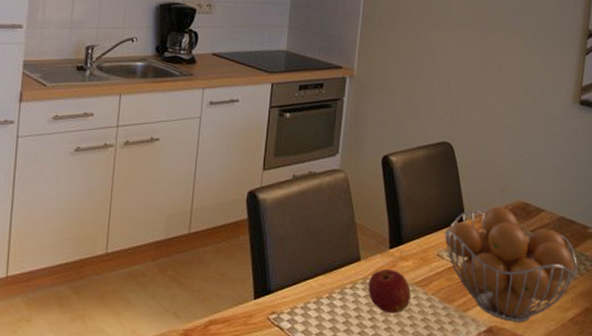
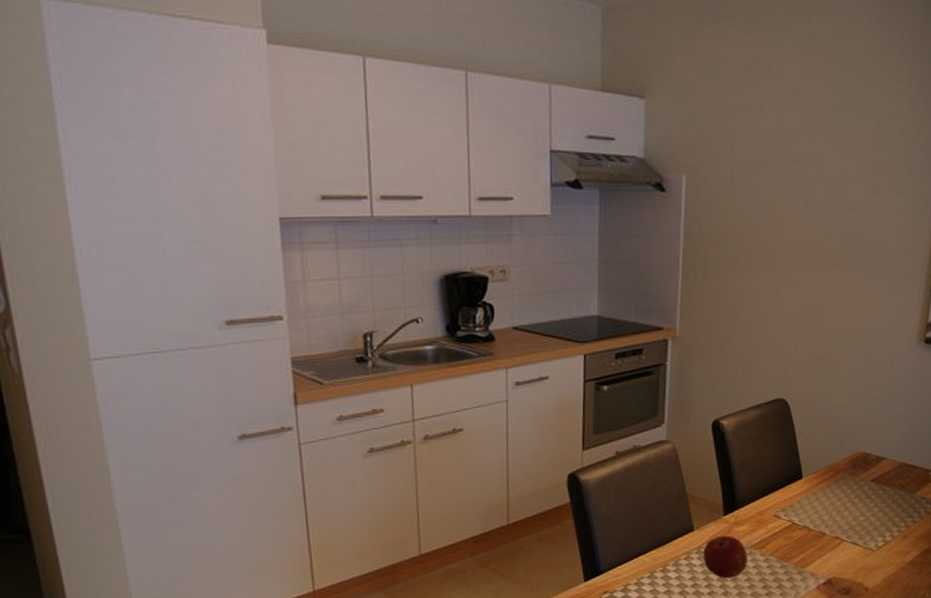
fruit basket: present [444,206,577,322] -> none [781,460,918,572]

